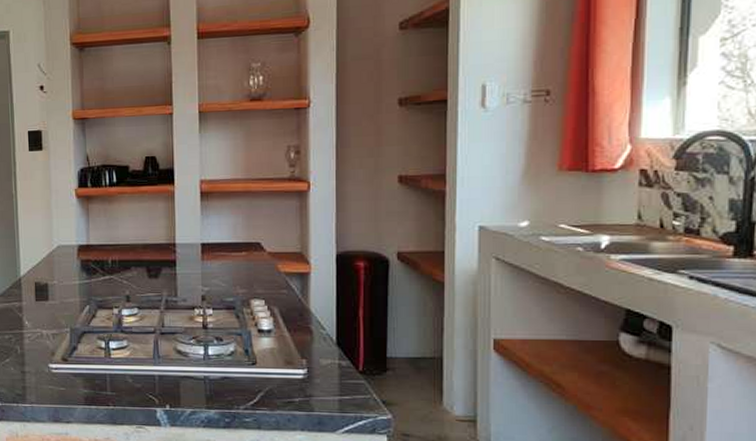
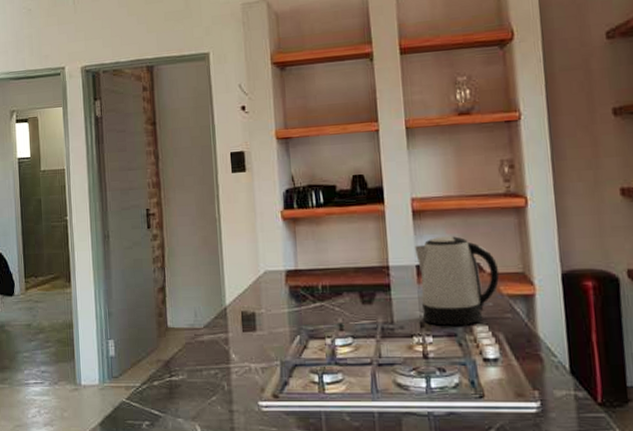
kettle: none [201,217,279,300] -> present [415,236,500,326]

